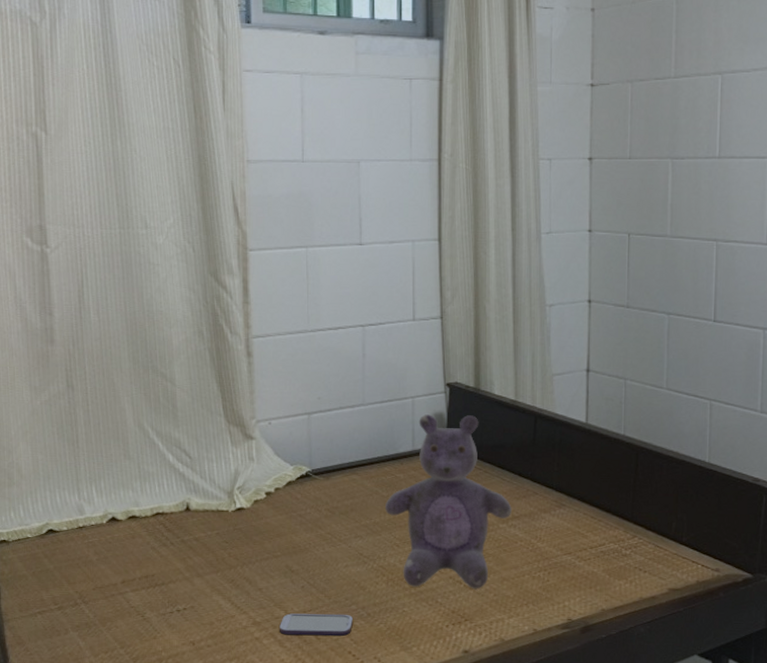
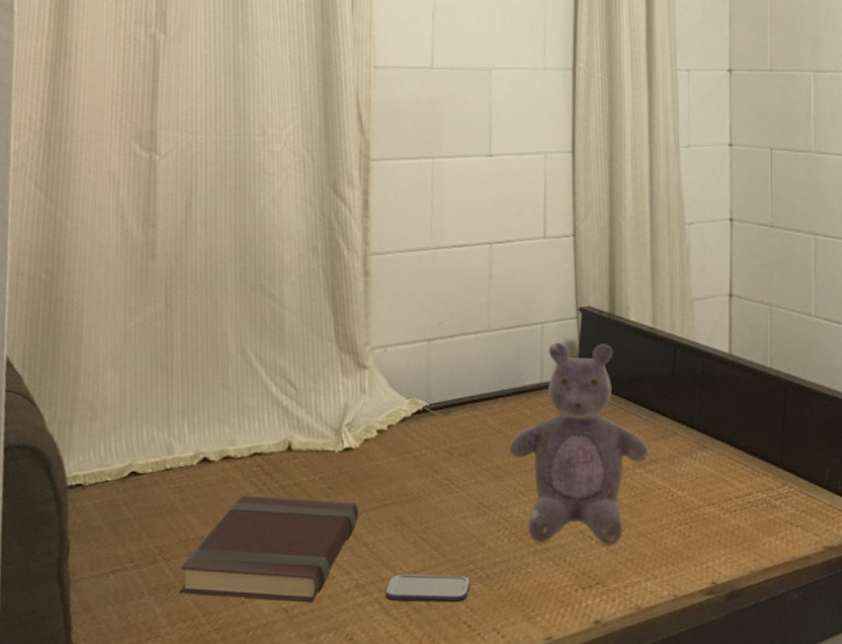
book: none [98,548,253,636] -> present [179,495,359,602]

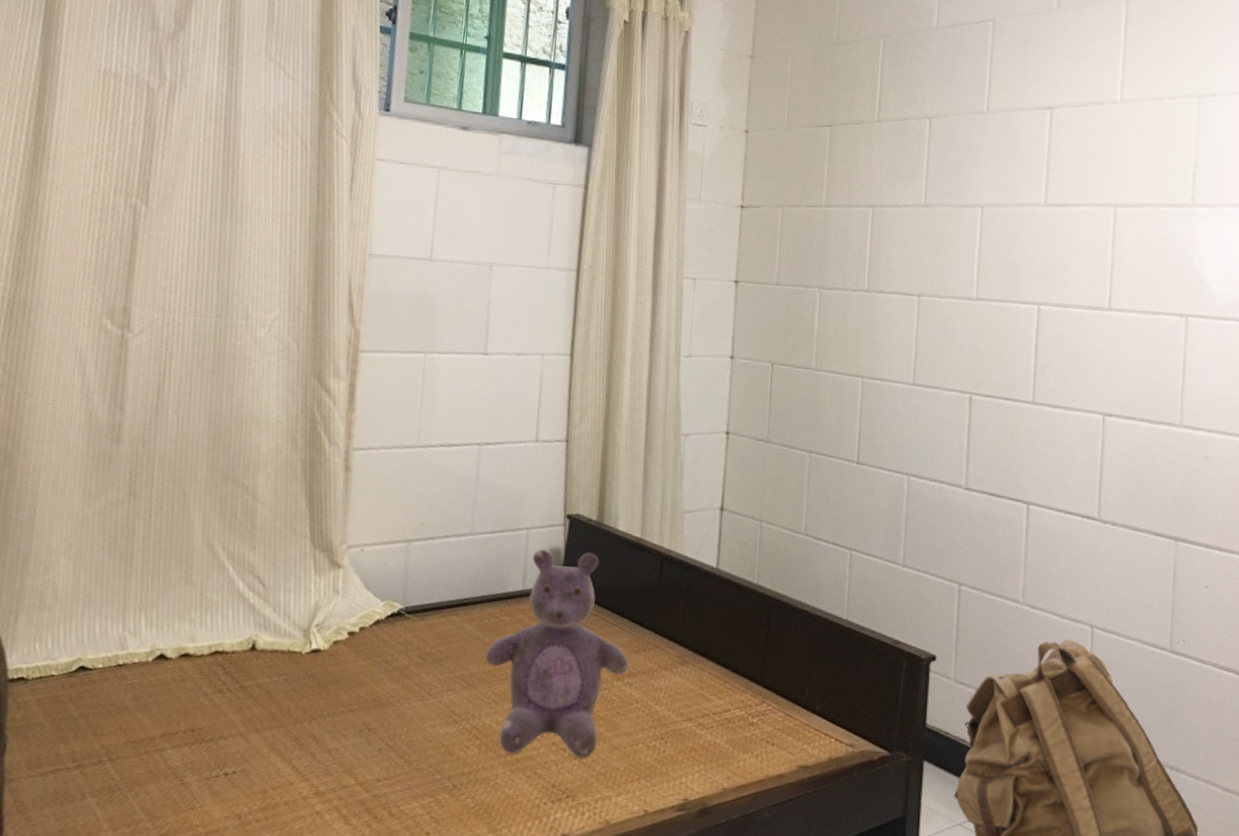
book: present [179,495,359,602] -> none [124,694,324,809]
mobile phone: present [386,574,470,603] -> none [346,782,435,814]

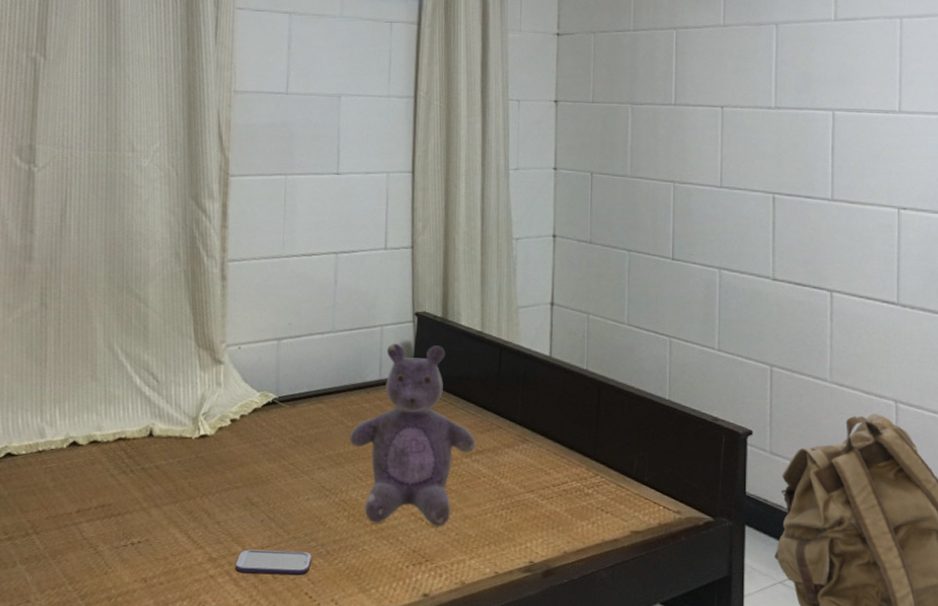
mobile phone: none [346,782,435,814] -> present [235,549,311,576]

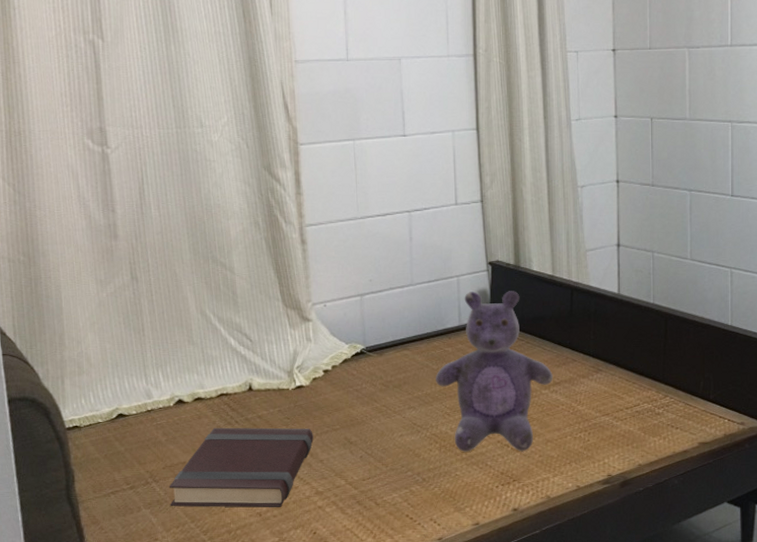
book: none [48,475,213,573] -> present [169,427,314,508]
mobile phone: present [235,549,311,576] -> none [341,480,409,503]

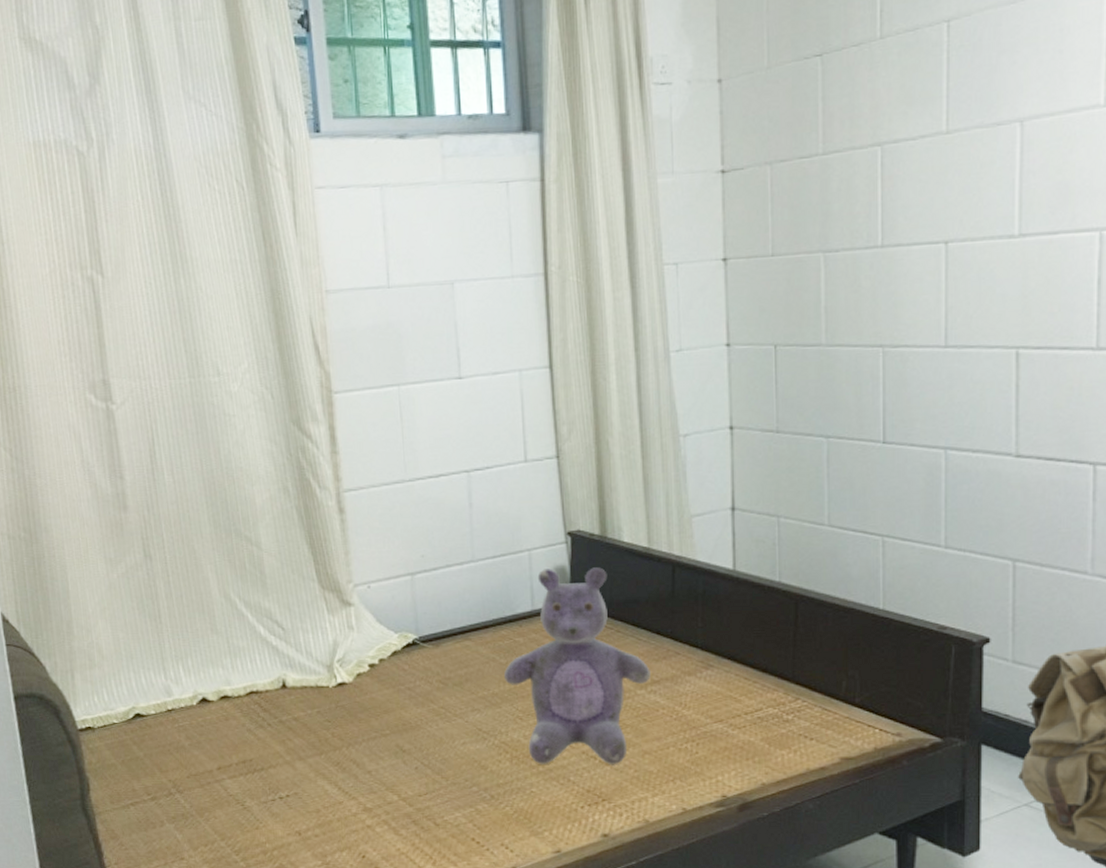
book: present [169,427,314,508] -> none [194,731,359,825]

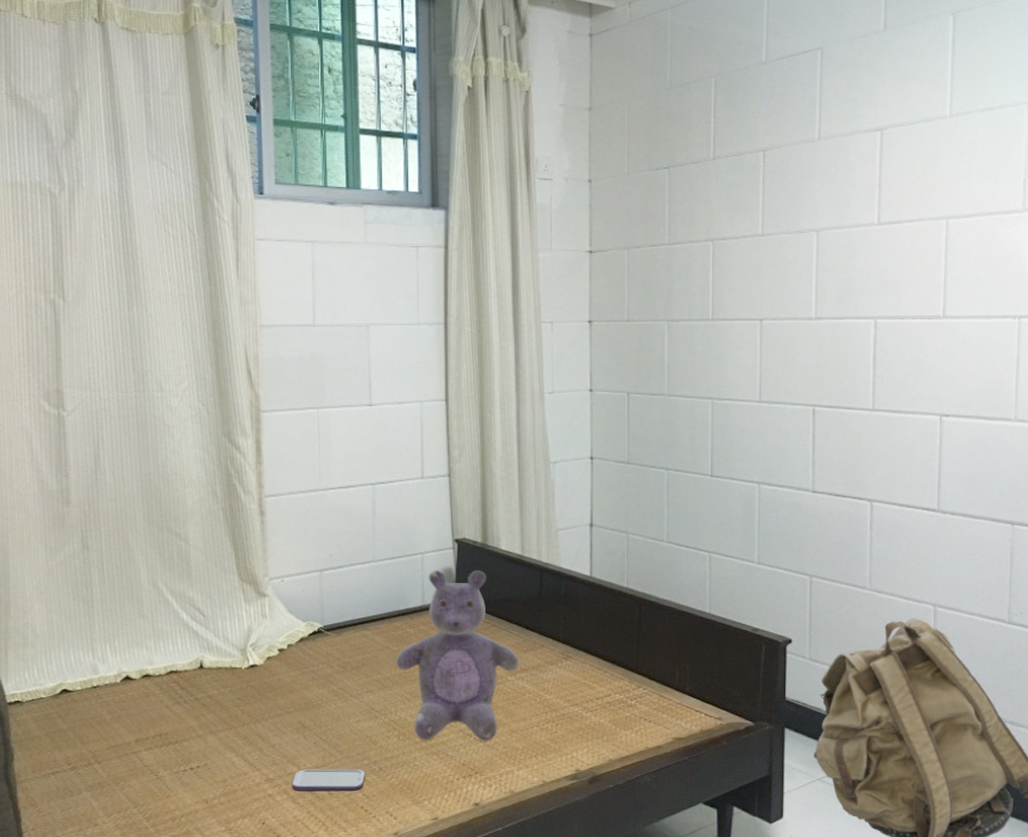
mobile phone: none [393,797,475,822] -> present [292,769,365,792]

